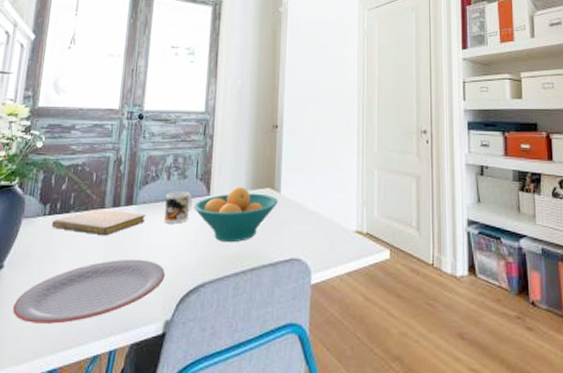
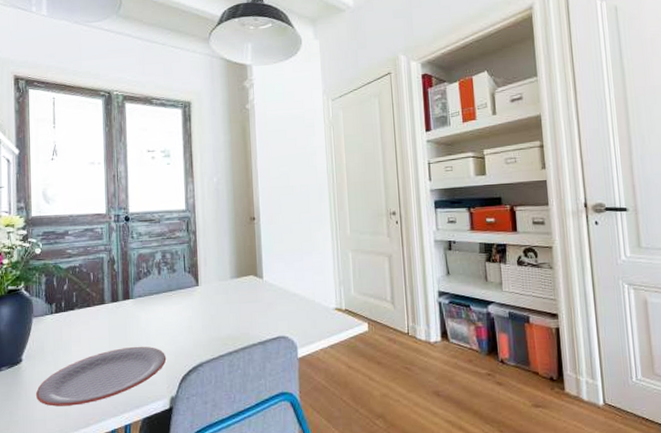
notebook: present [52,209,146,236] -> none [60,304,143,328]
mug: present [164,191,193,224] -> none [159,284,184,313]
fruit bowl: present [194,187,278,243] -> none [185,276,262,327]

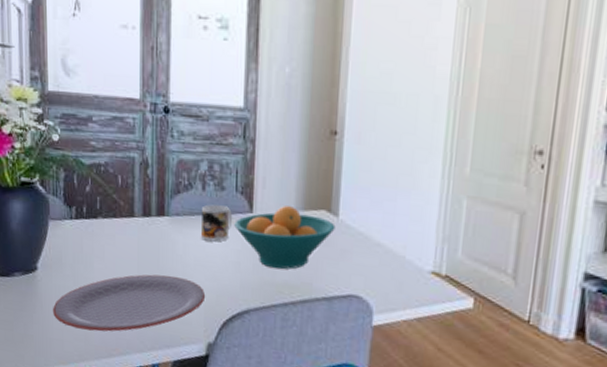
mug: none [159,284,184,313] -> present [201,204,233,242]
fruit bowl: none [185,276,262,327] -> present [234,206,336,270]

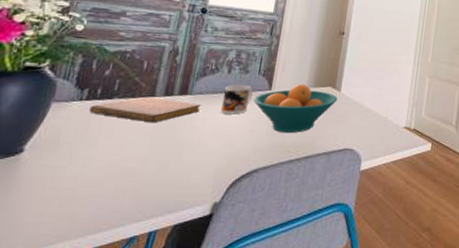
plate: present [53,274,206,332] -> none [33,145,218,208]
notebook: none [80,216,180,248] -> present [89,96,201,123]

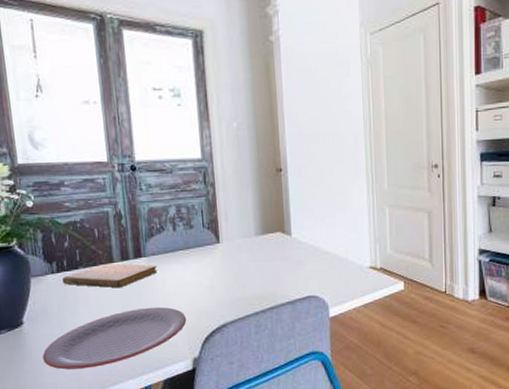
plate: none [33,145,218,208] -> present [43,306,187,370]
mug: present [221,84,254,115] -> none [175,241,204,273]
fruit bowl: present [253,84,338,134] -> none [205,233,290,286]

